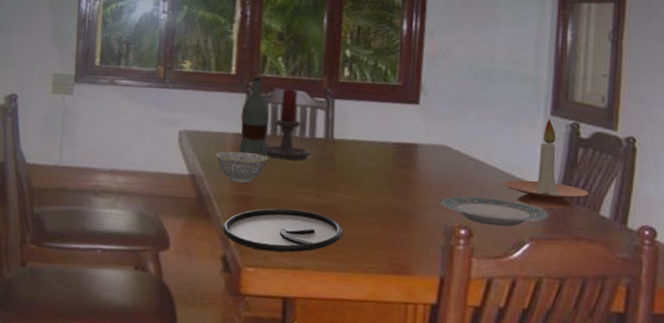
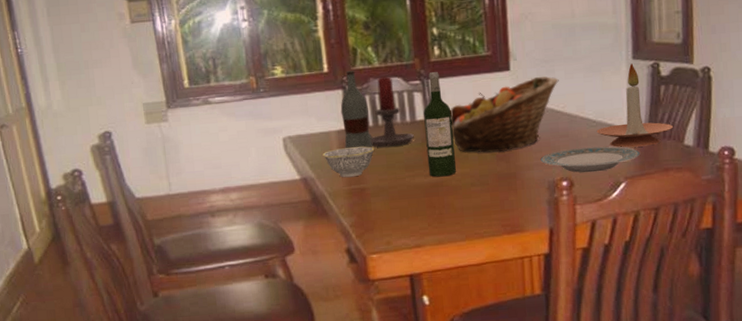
plate: present [222,208,344,253] -> none [342,191,456,237]
wine bottle: none [320,92,353,201] -> present [423,72,456,177]
fruit basket: none [350,115,470,186] -> present [450,76,559,153]

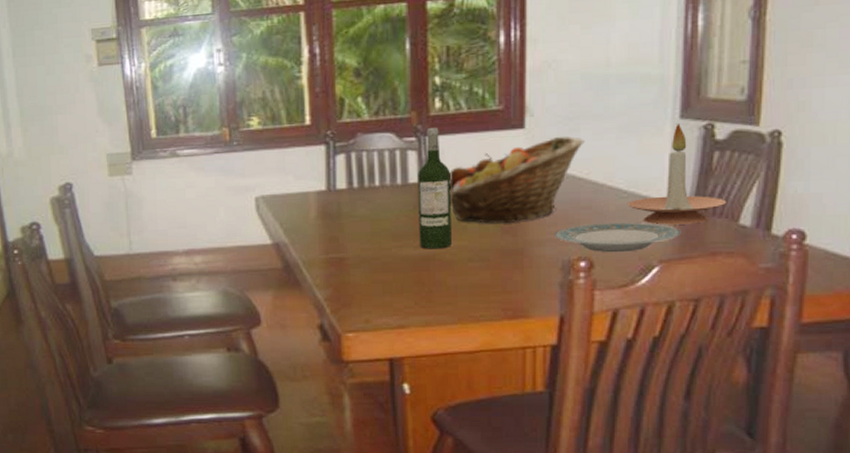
bowl: present [322,146,375,178] -> none [298,210,358,245]
bottle: present [340,70,372,149] -> none [322,123,356,213]
candle holder: present [369,76,414,147] -> none [353,131,405,212]

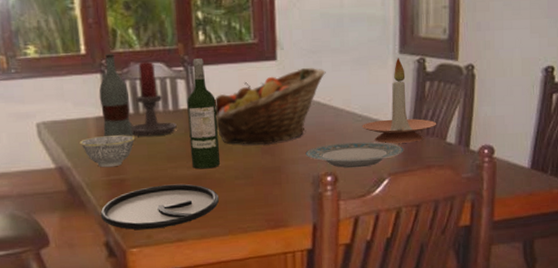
bowl: none [298,210,358,245] -> present [79,135,135,168]
plate: none [316,264,449,314] -> present [100,183,220,230]
bottle: none [322,123,356,213] -> present [99,53,133,137]
candle holder: none [353,131,405,212] -> present [129,61,177,137]

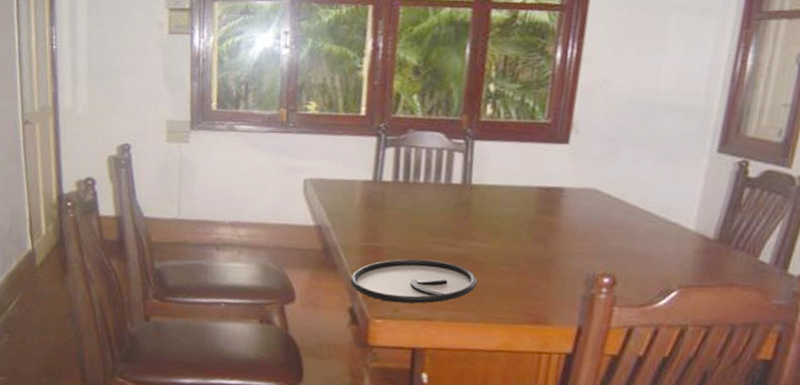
bowl: present [79,135,135,168] -> none [343,200,400,233]
bottle: present [99,53,133,137] -> none [368,117,402,206]
candle holder: present [129,61,177,137] -> none [396,129,446,208]
wine bottle: present [187,59,220,169] -> none [454,133,493,250]
fruit basket: present [214,67,326,145] -> none [488,155,624,233]
plate: present [305,142,404,168] -> none [583,243,704,274]
candle holder: present [362,58,436,144] -> none [656,157,750,255]

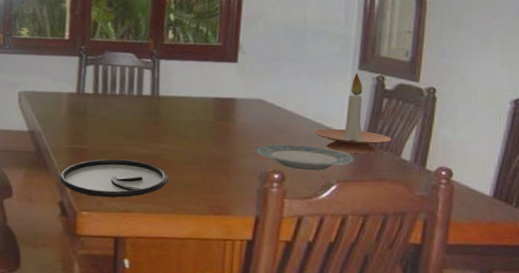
plate: none [583,243,704,274] -> present [255,144,356,171]
candle holder: none [656,157,750,255] -> present [314,73,391,154]

